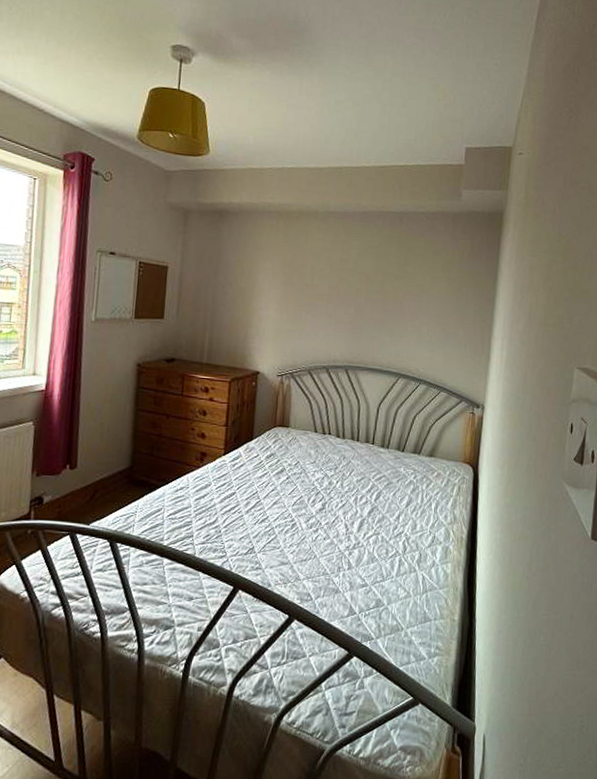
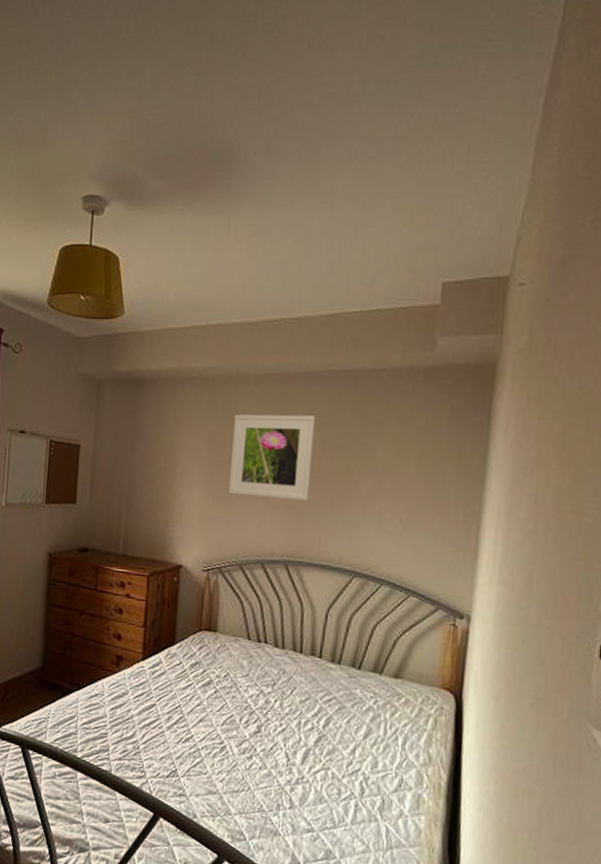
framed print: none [299,244,371,316] -> present [228,414,316,500]

